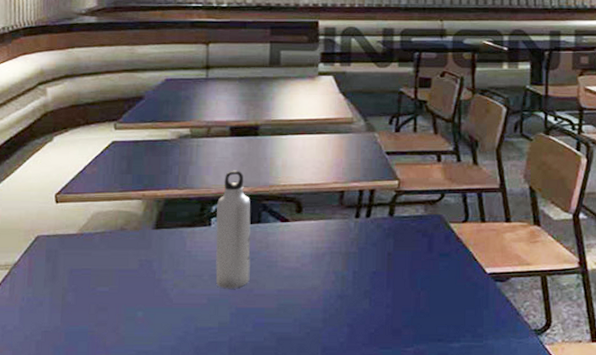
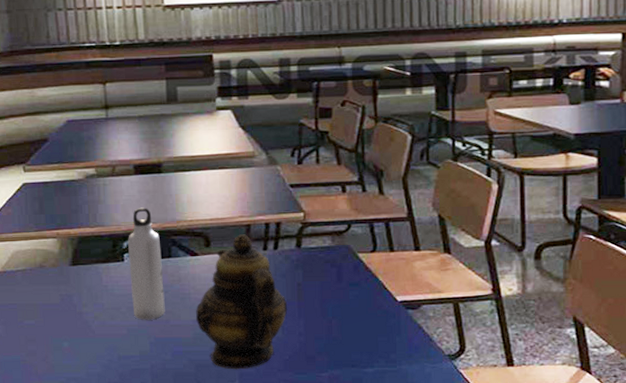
teapot: none [280,201,377,343] -> present [195,234,288,370]

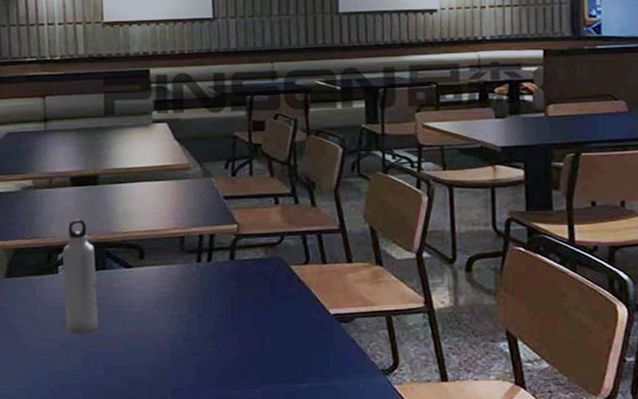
teapot: present [195,234,288,370] -> none [128,246,221,385]

